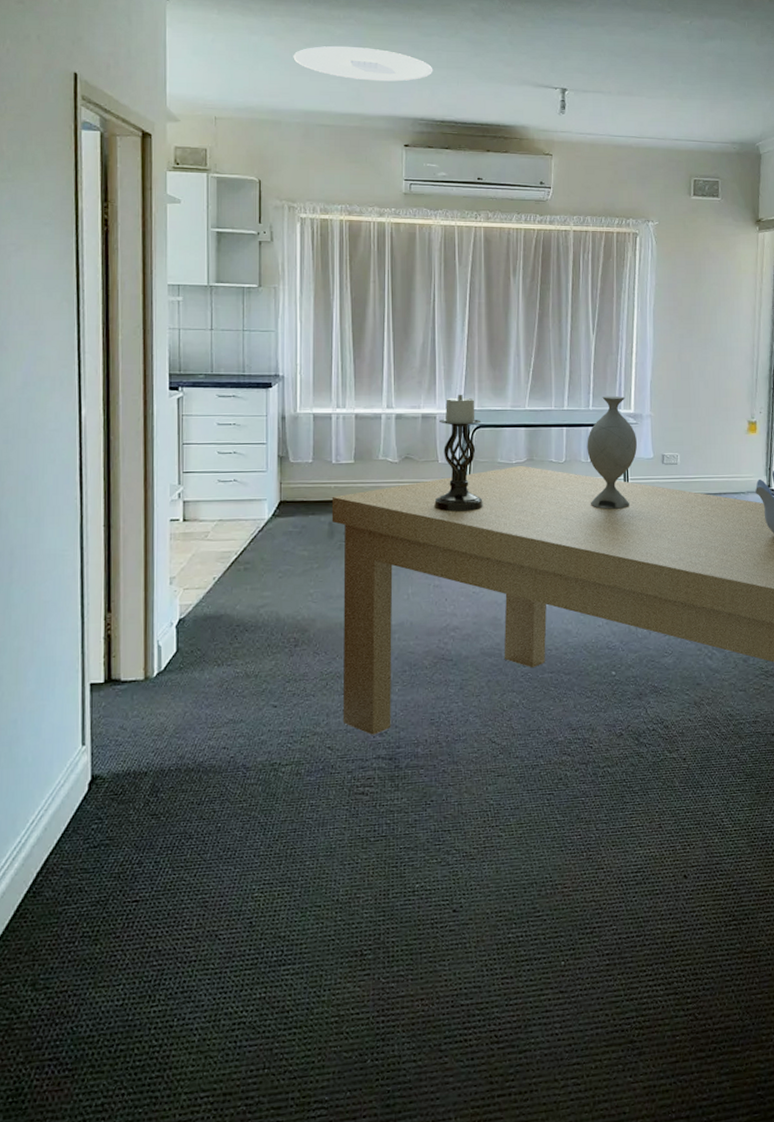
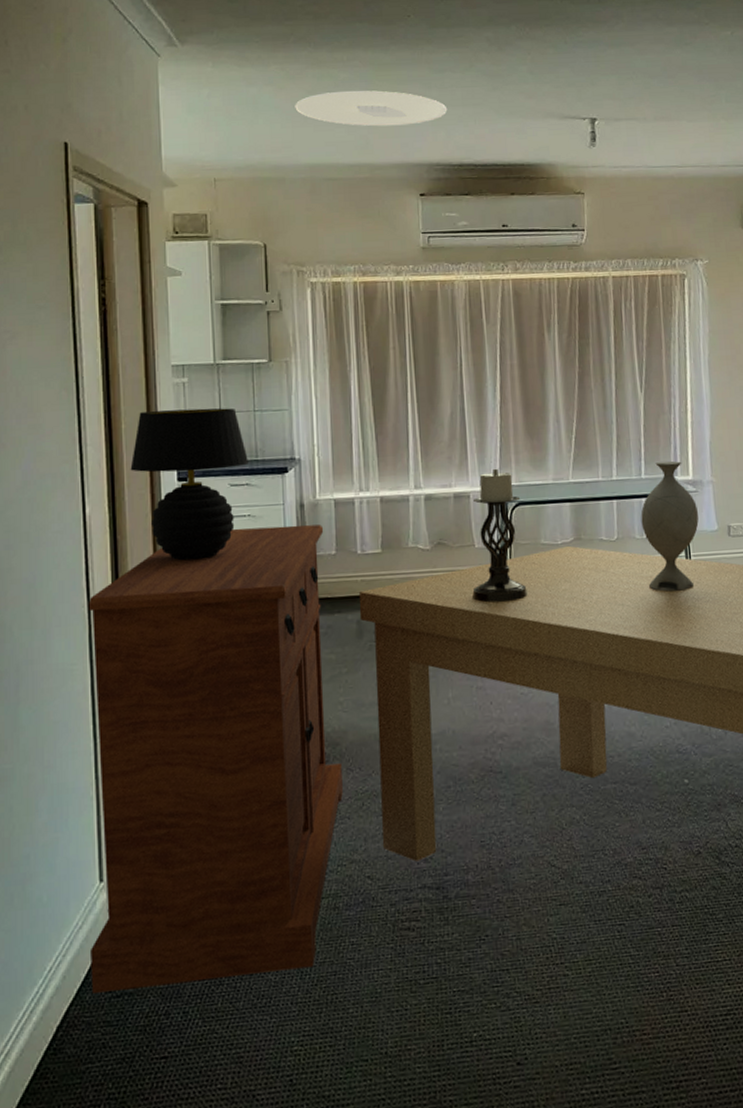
sideboard: none [70,435,309,844] -> present [88,524,343,993]
table lamp: none [125,325,236,462] -> present [130,408,248,561]

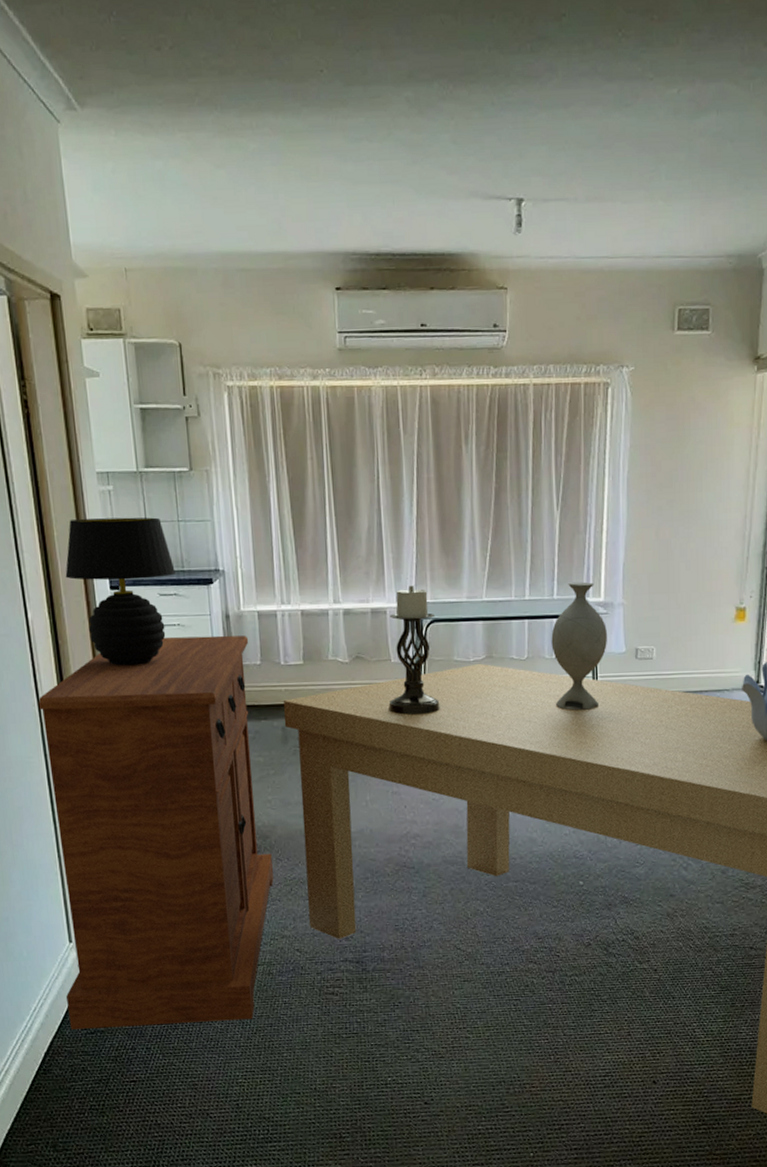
ceiling light: present [295,90,448,127] -> none [203,164,364,208]

